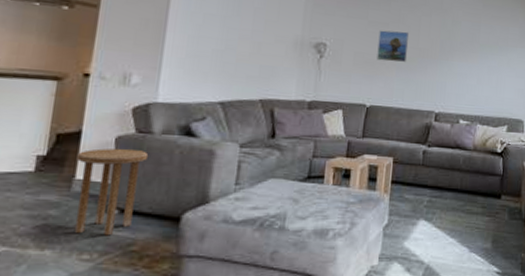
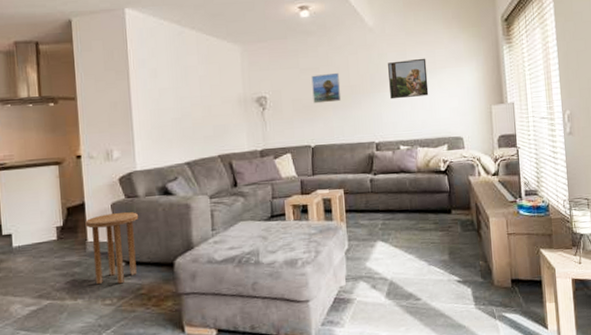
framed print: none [458,31,500,72] -> present [388,58,429,100]

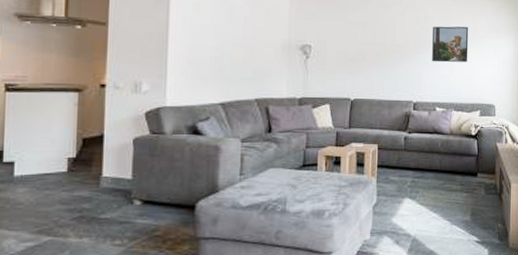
side table: present [85,212,139,285] -> none [102,148,163,224]
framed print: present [311,72,342,104] -> none [357,30,386,59]

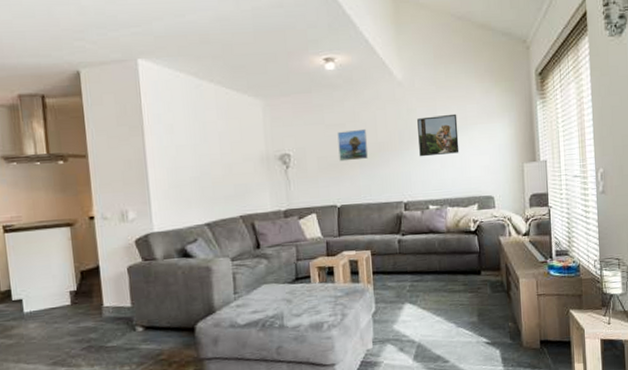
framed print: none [357,30,386,59] -> present [337,128,369,162]

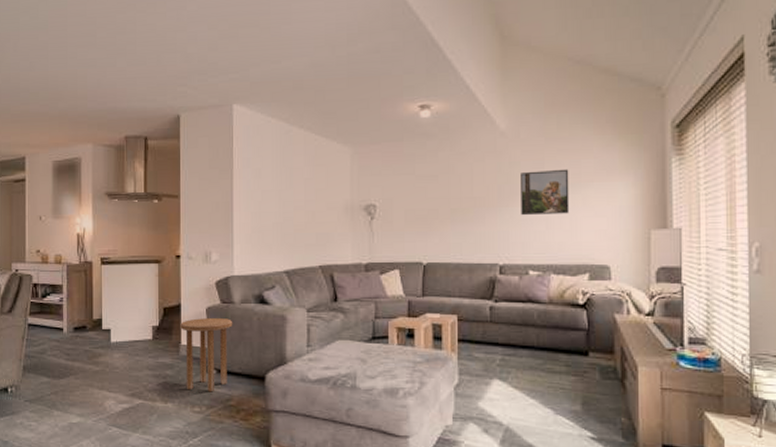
side table: none [100,275,157,351] -> present [180,317,233,392]
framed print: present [337,128,369,162] -> none [428,181,462,216]

